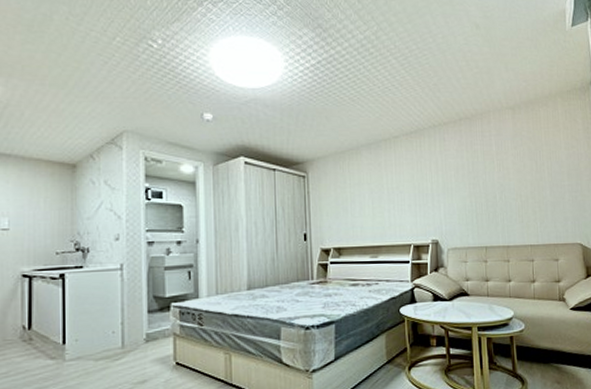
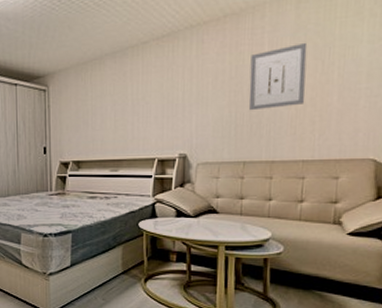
wall art: none [483,145,527,201] -> present [249,42,308,111]

